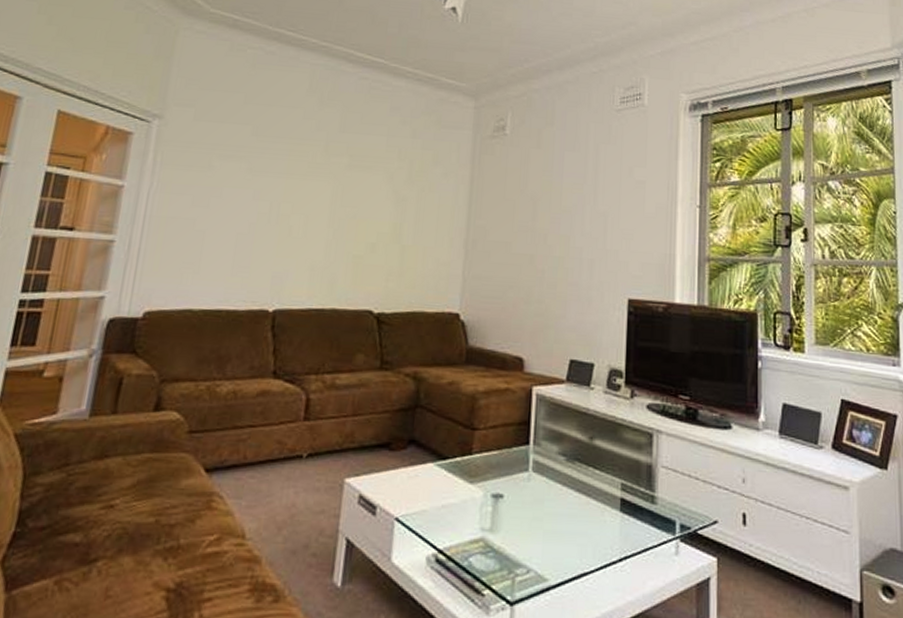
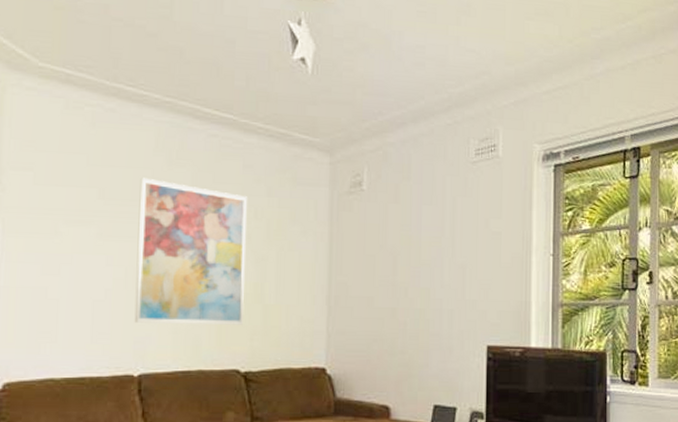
wall art: none [274,116,392,265] -> present [134,177,247,325]

